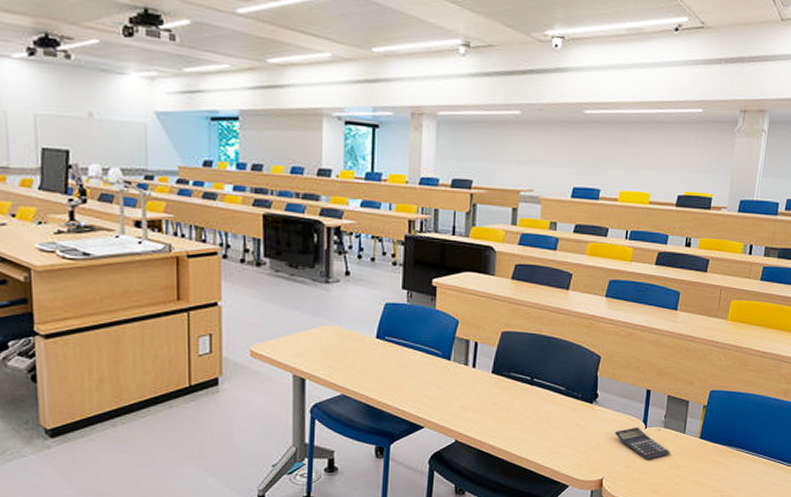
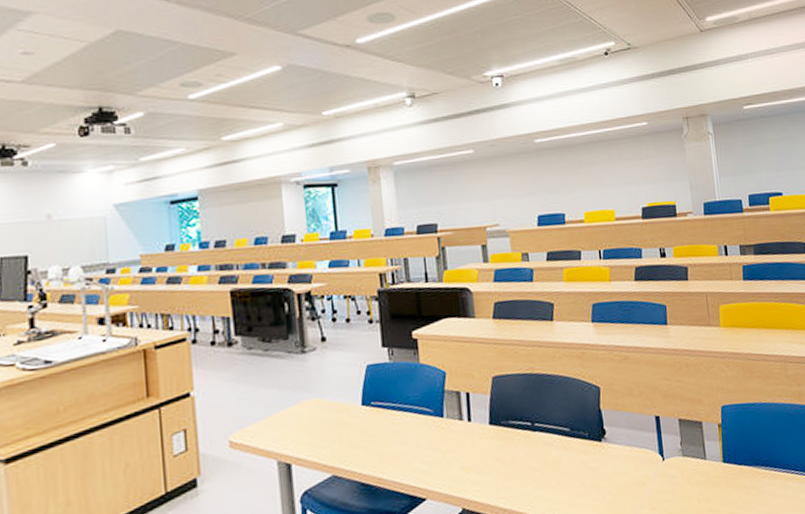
calculator: present [614,426,671,459] -> none [631,459,696,497]

